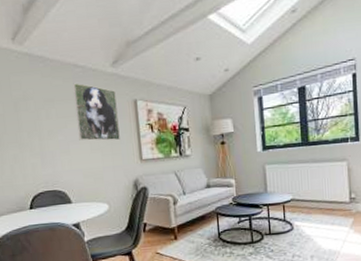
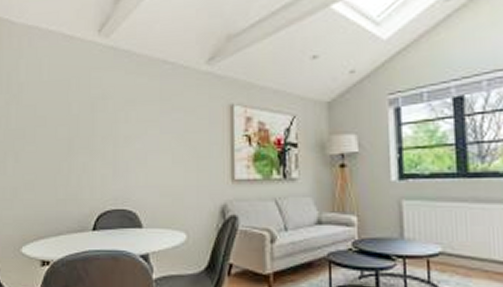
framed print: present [73,83,120,141] -> none [159,82,209,154]

